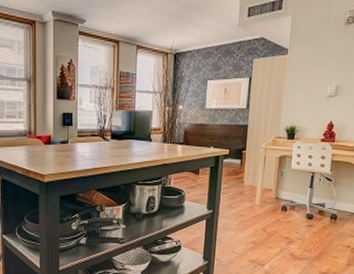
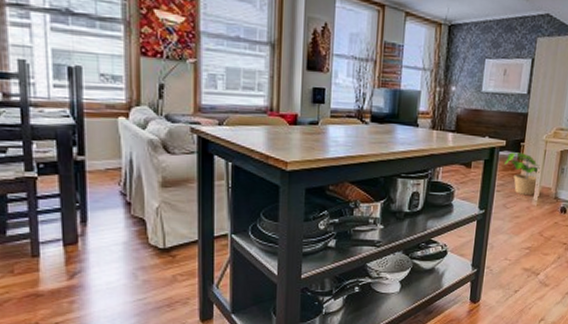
potted plant: none [229,159,261,197] -> present [505,152,540,196]

